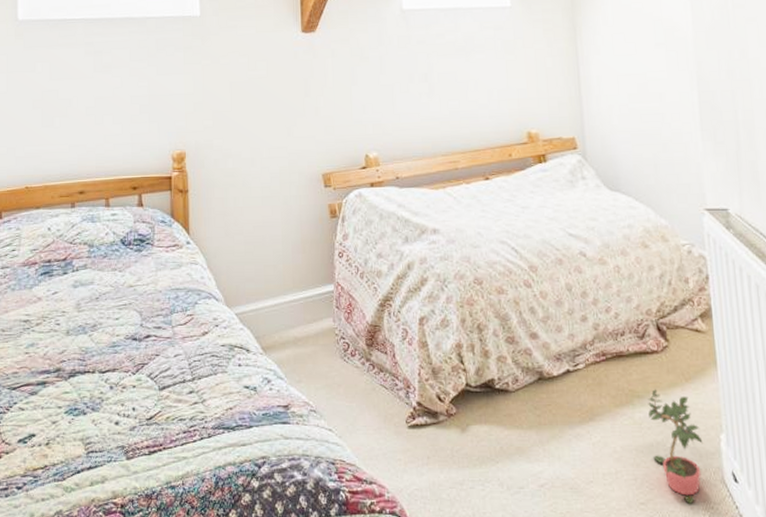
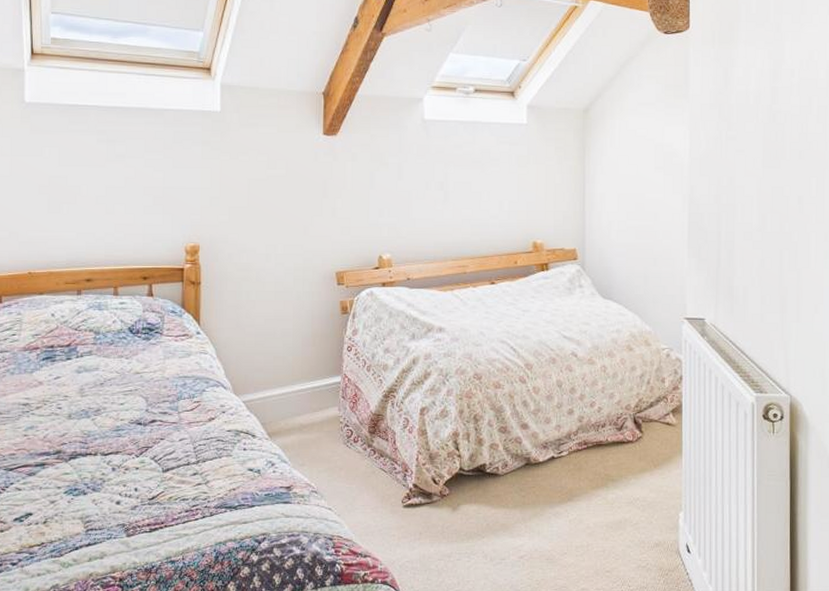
potted plant: present [648,389,703,504] -> none [620,474,664,571]

